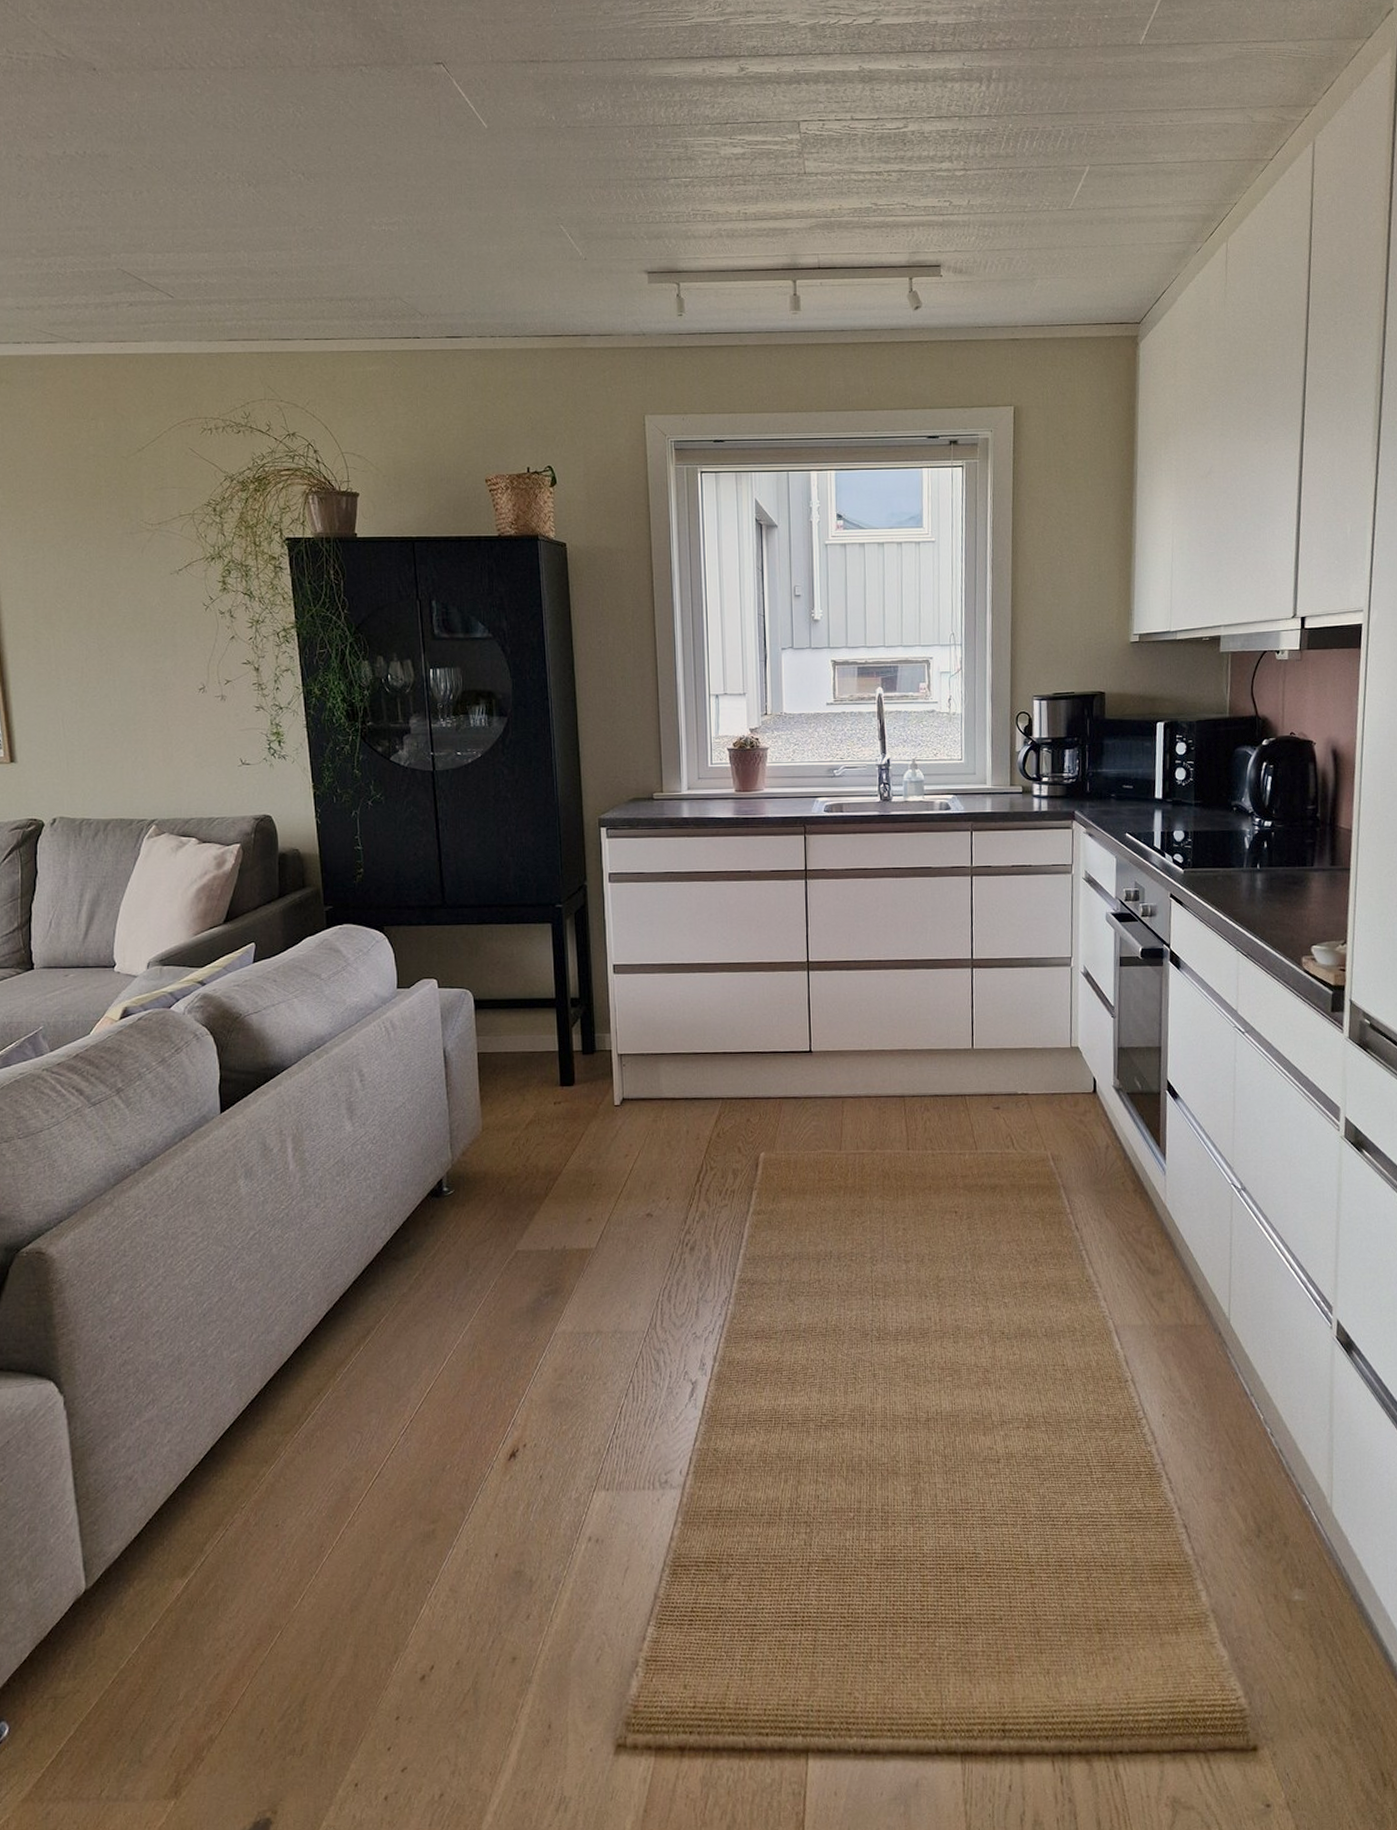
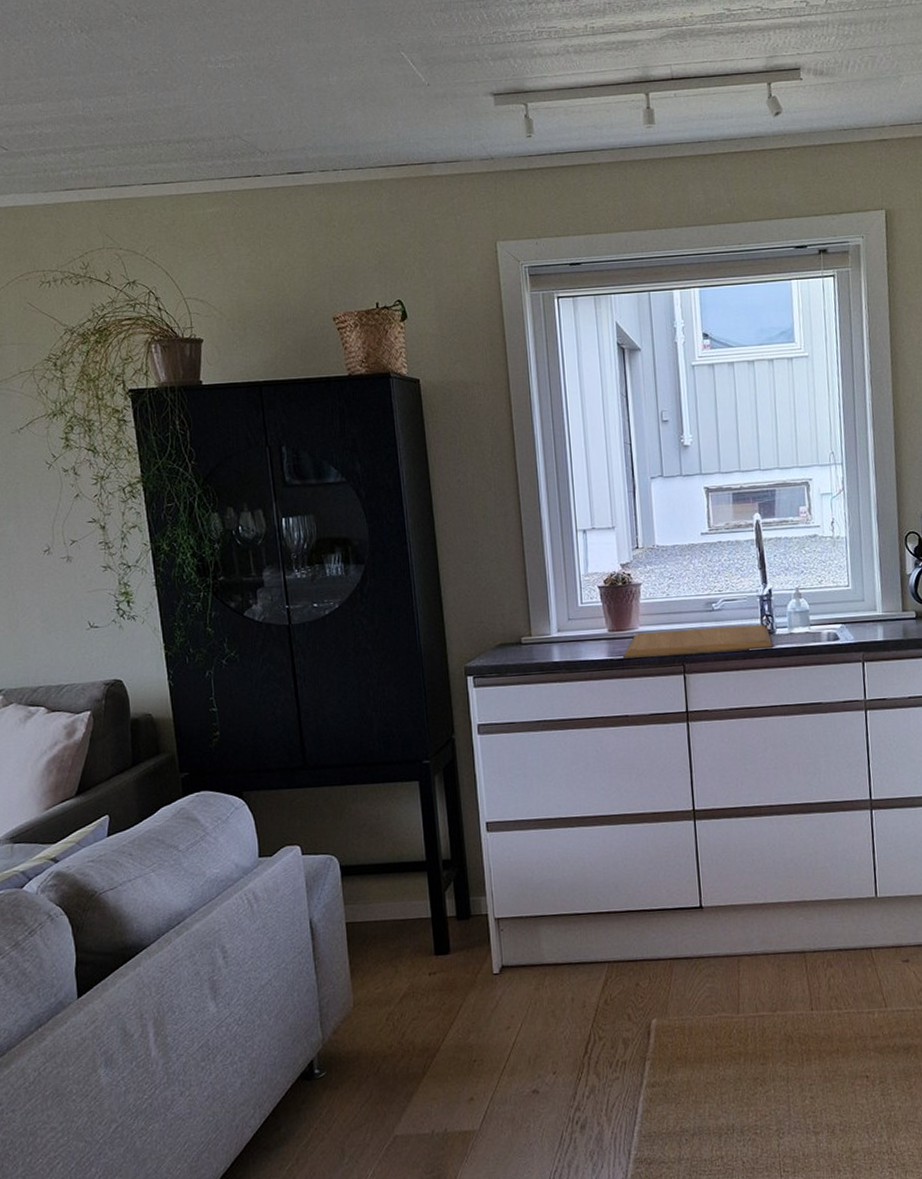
chopping board: none [748,792,889,818] -> present [623,625,774,659]

